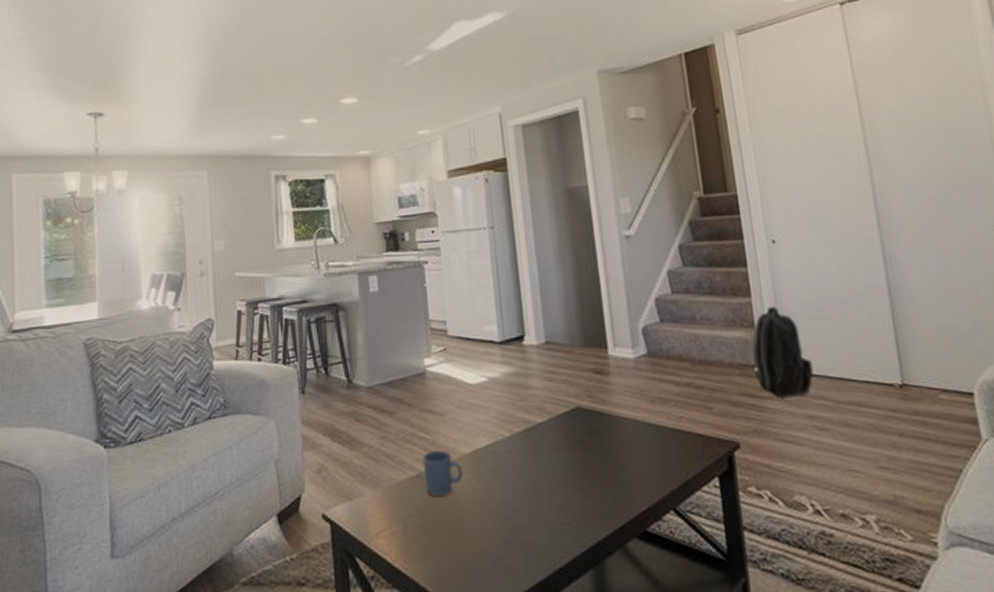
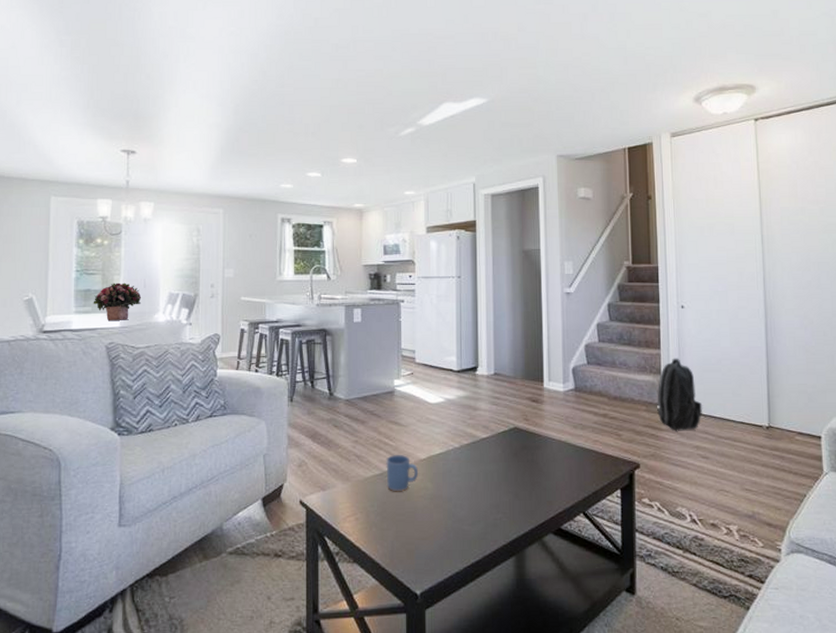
bouquet: none [66,266,121,314] -> present [93,282,142,322]

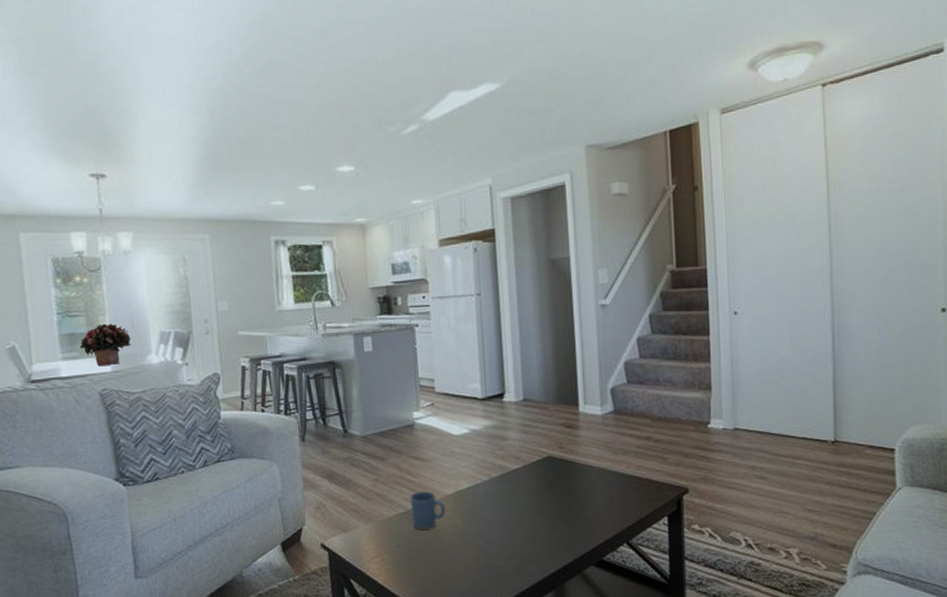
backpack: present [657,358,703,430] -> none [707,371,760,450]

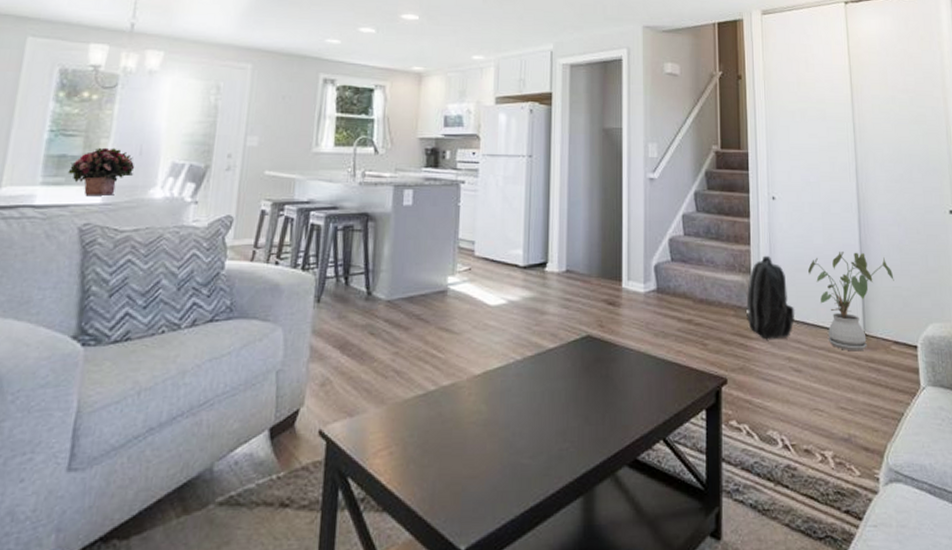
mug: present [410,491,445,530] -> none [431,369,470,417]
backpack: none [707,371,760,450] -> present [746,255,795,339]
house plant: none [774,360,871,458] -> present [808,252,894,352]

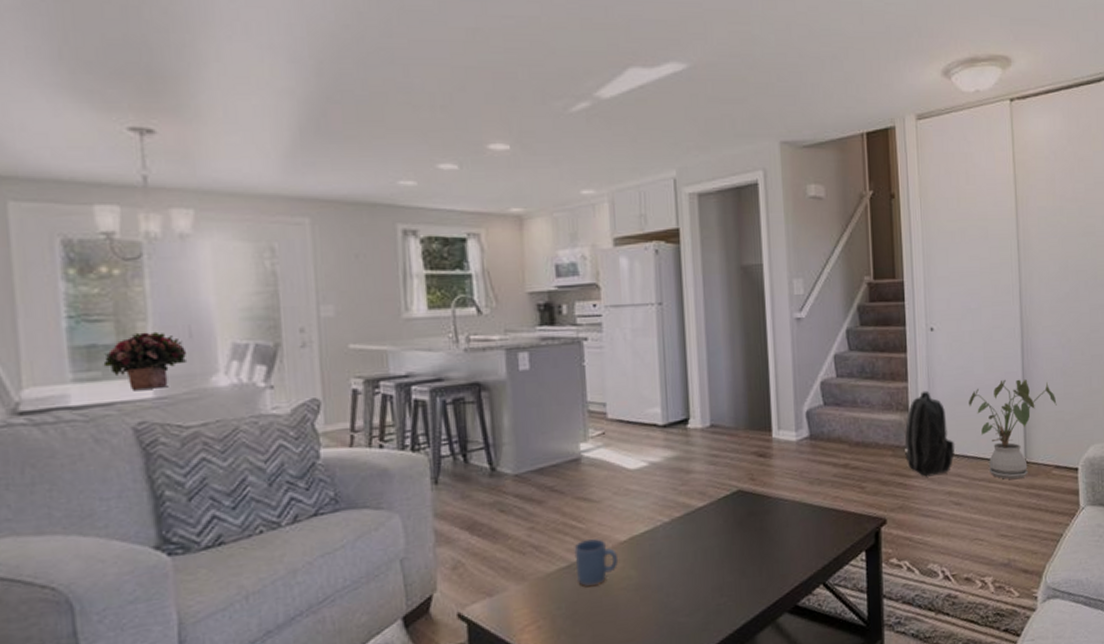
mug: none [431,369,470,417] -> present [574,539,618,587]

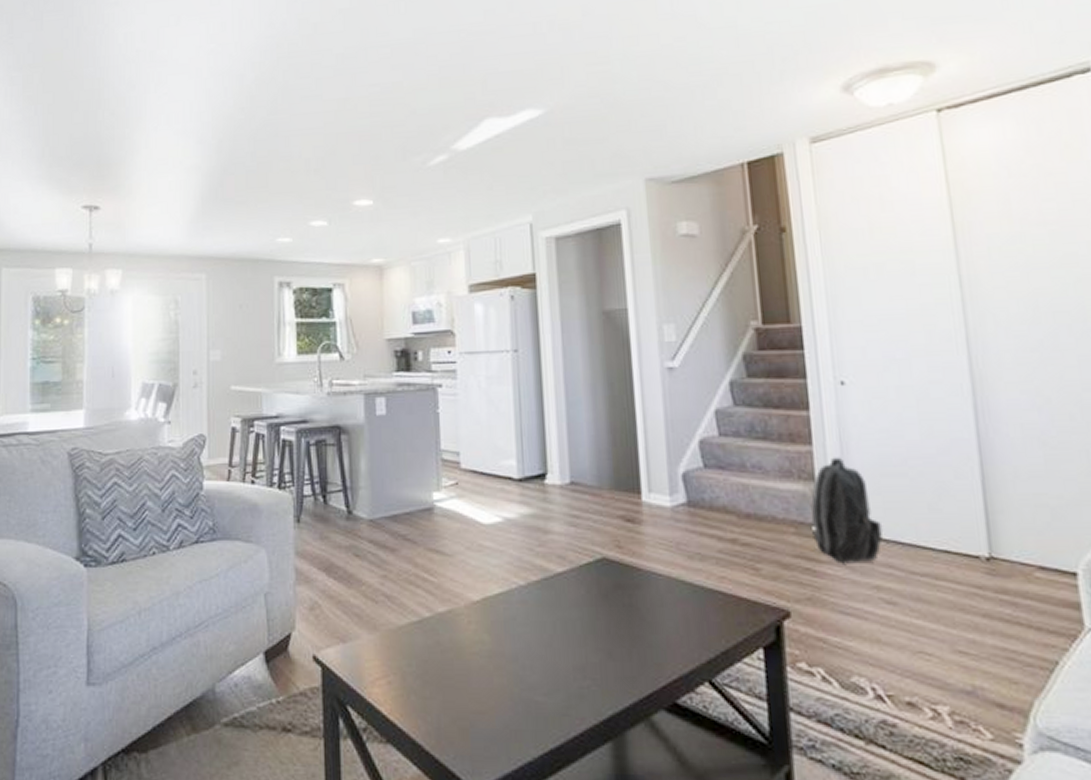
bouquet: present [103,331,188,391] -> none [52,371,110,422]
mug: present [574,539,618,587] -> none [425,594,470,647]
house plant: present [969,378,1057,480] -> none [899,448,1035,579]

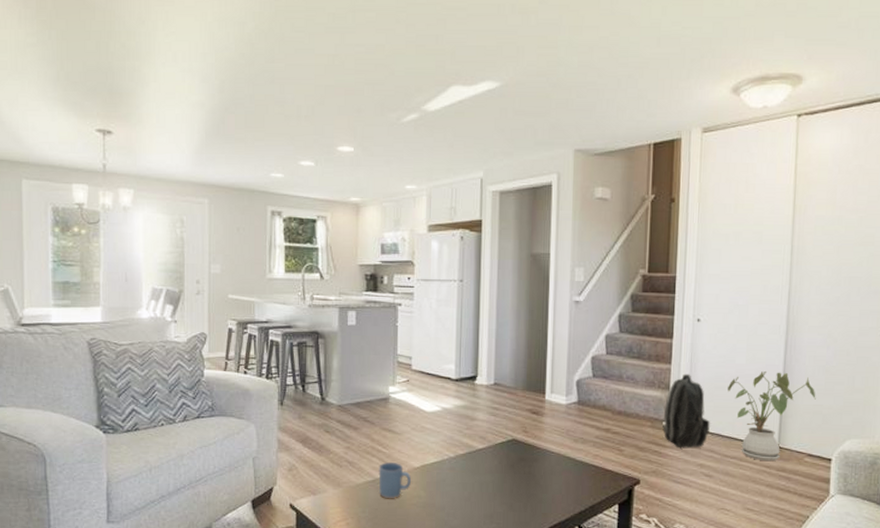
mug: none [425,594,470,647] -> present [378,461,411,499]
house plant: none [899,448,1035,579] -> present [728,371,816,462]

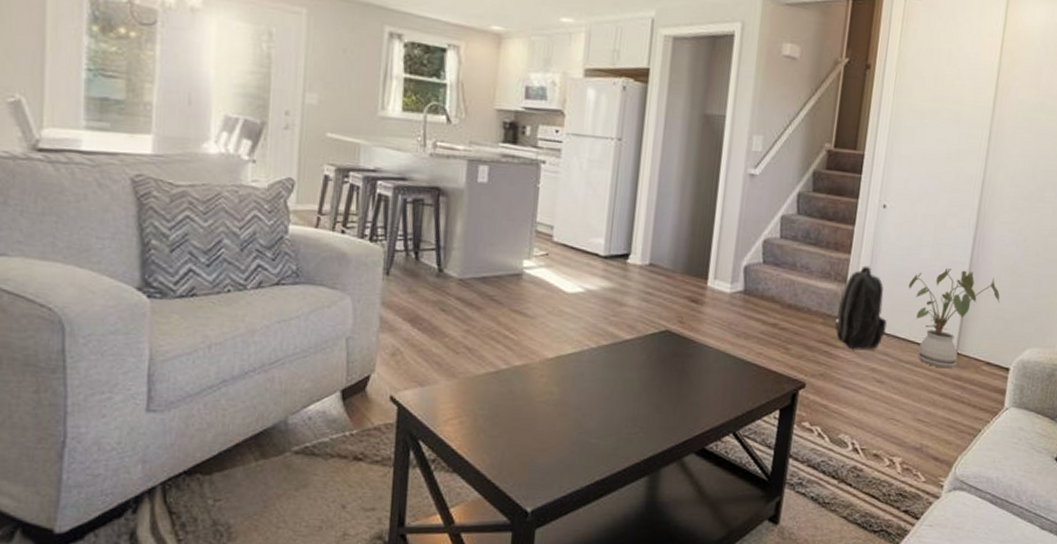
mug: present [378,461,411,499] -> none [503,349,543,395]

